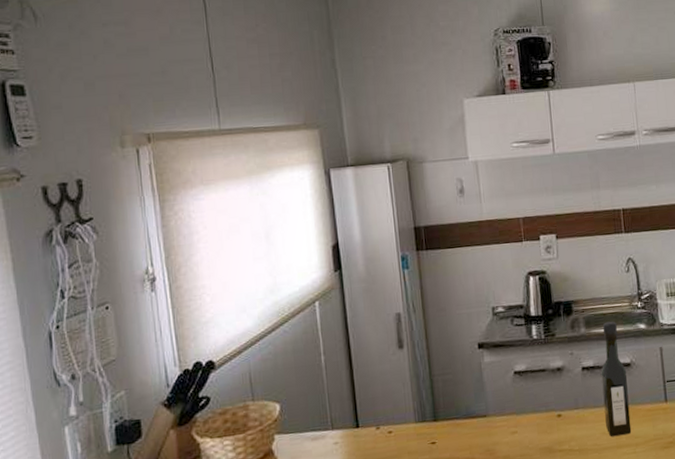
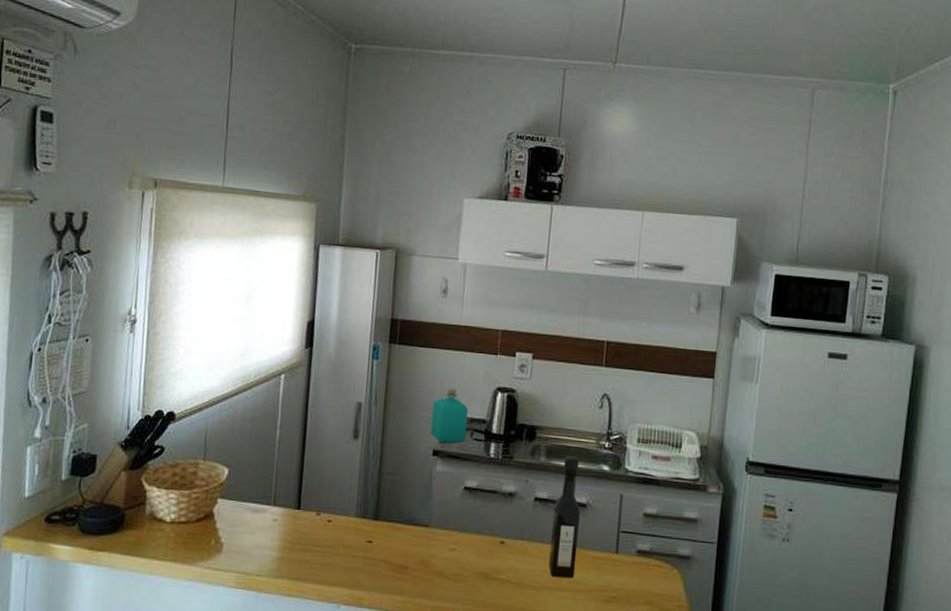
soap bottle: none [469,281,507,336] -> present [430,388,468,444]

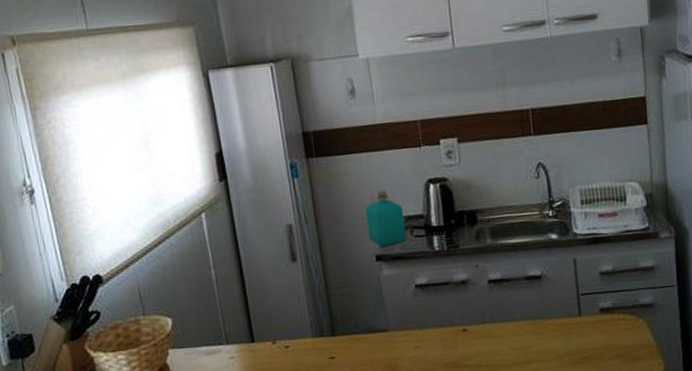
bottle: present [549,455,581,579] -> none [509,231,543,352]

